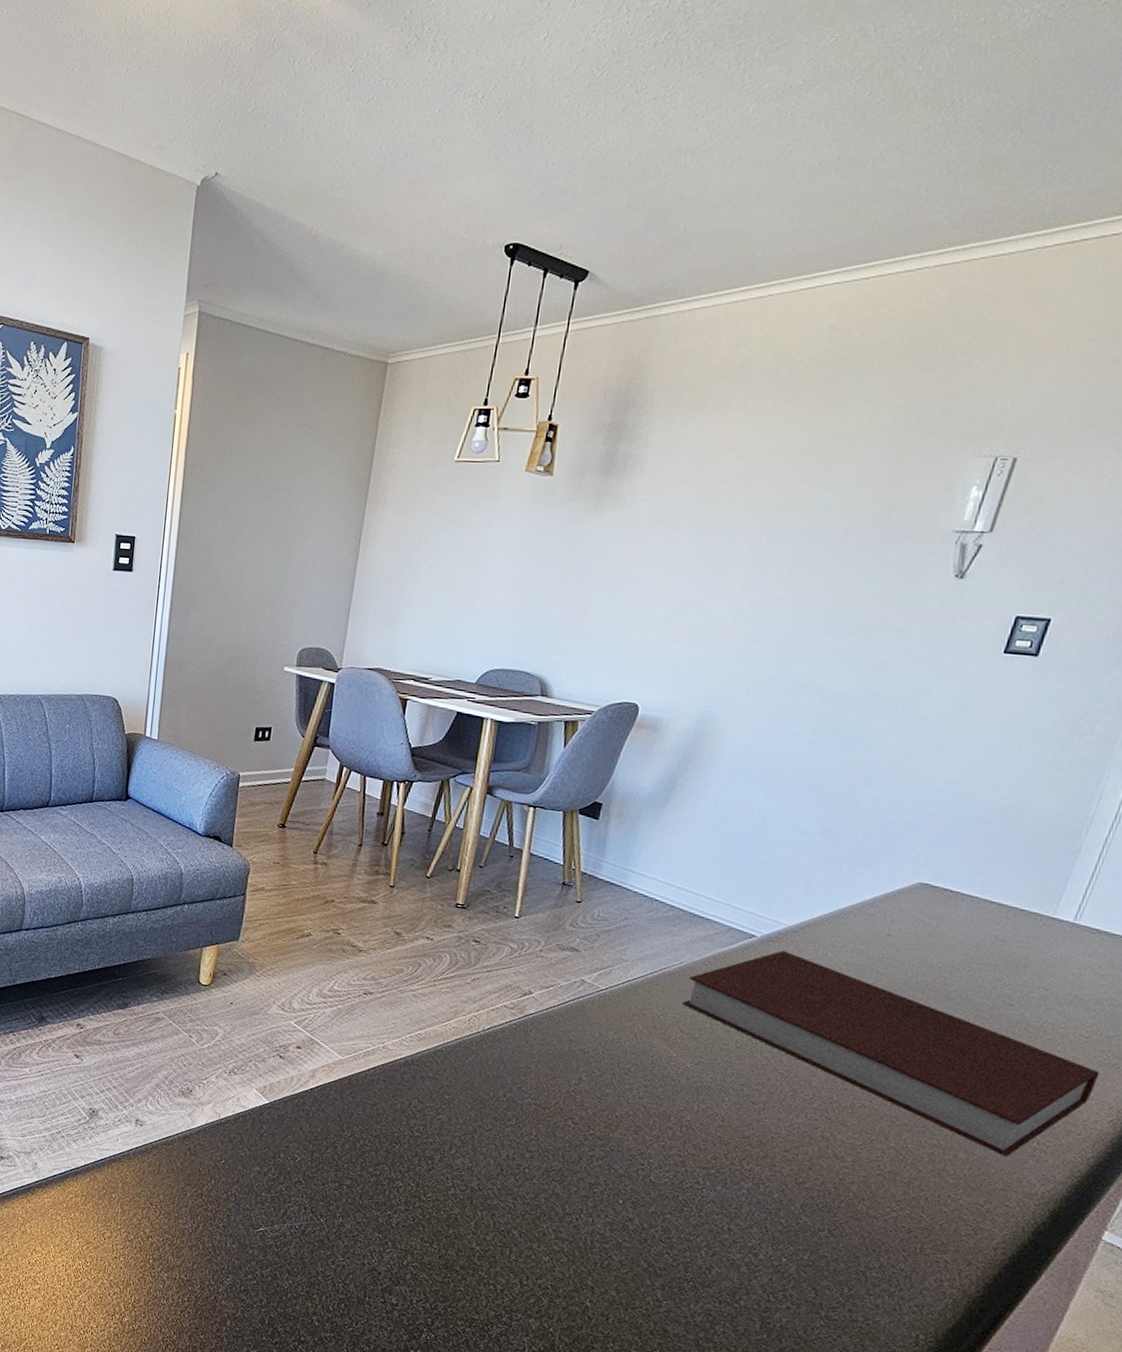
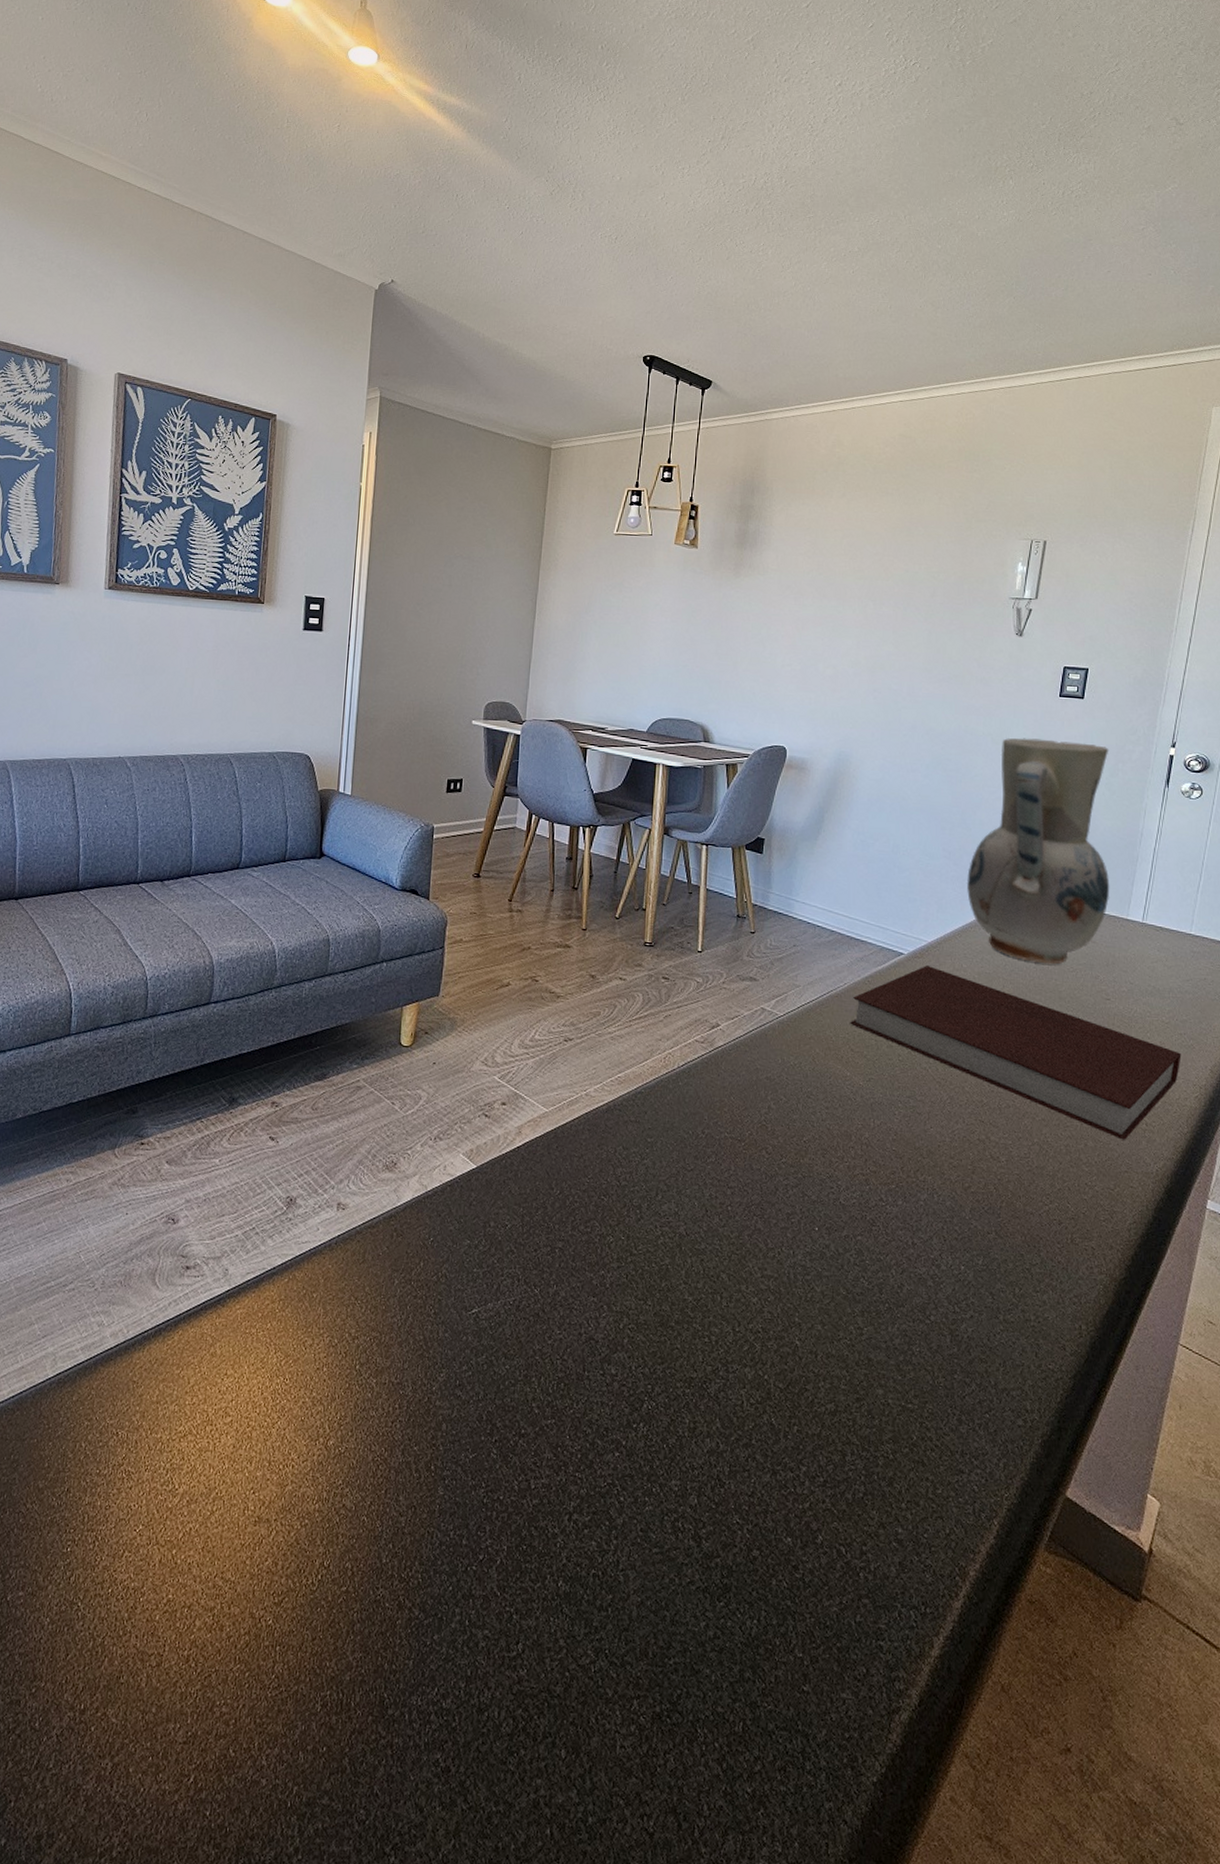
vase: none [844,701,1064,962] -> present [966,738,1110,965]

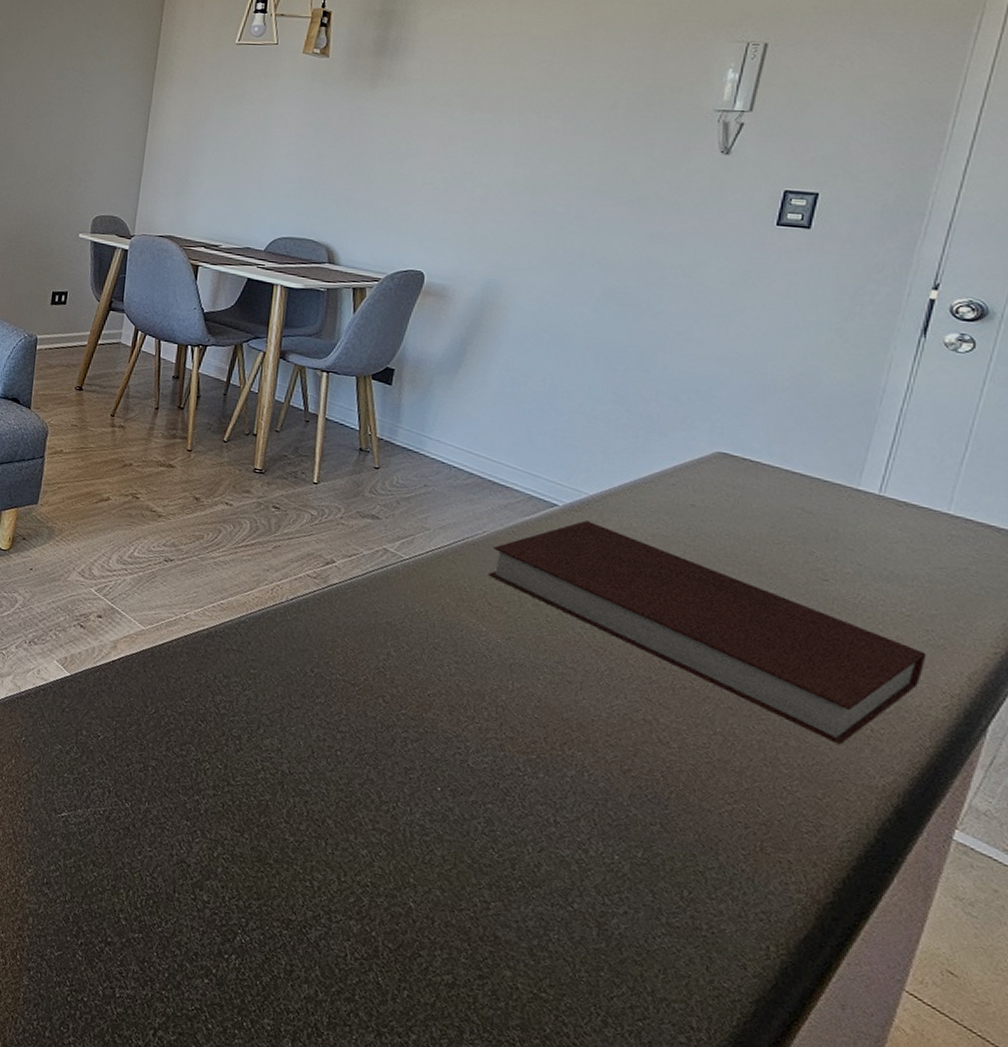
vase: present [966,738,1110,965] -> none [641,271,843,534]

